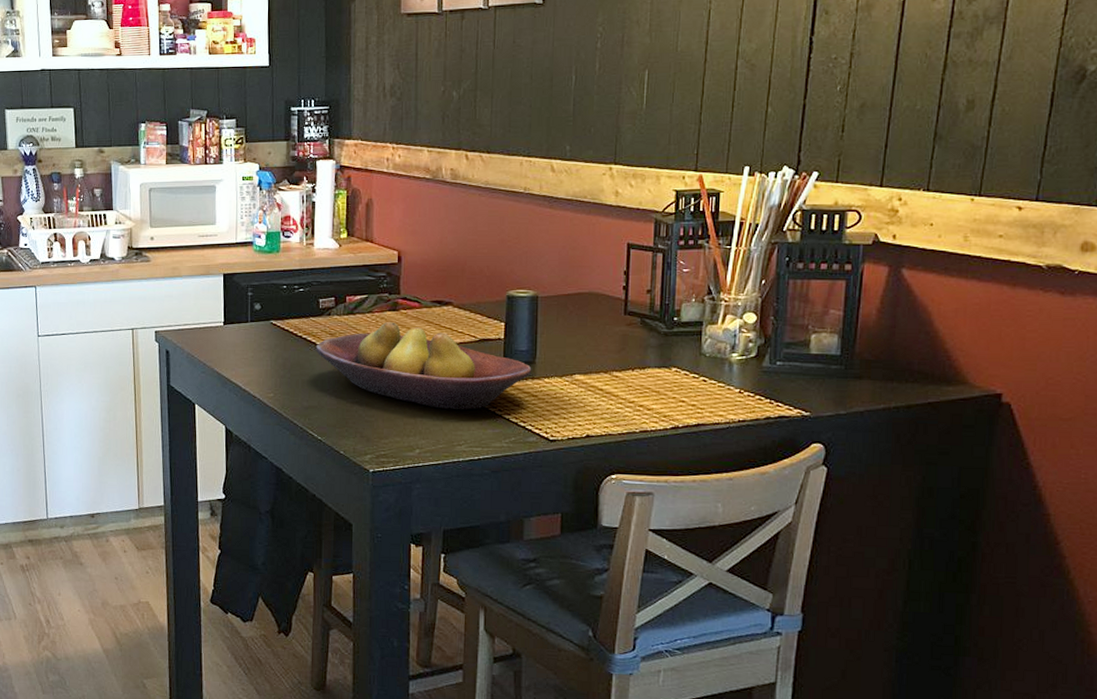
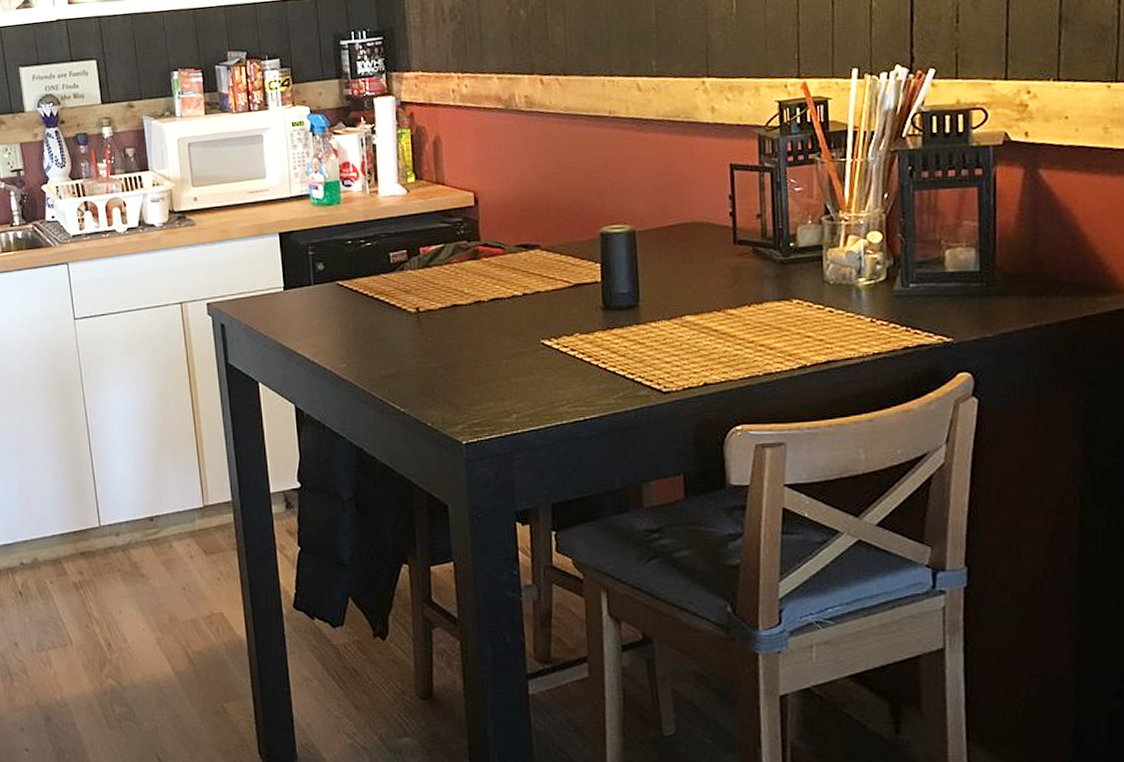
fruit bowl: present [315,321,532,409] -> none [389,271,636,366]

